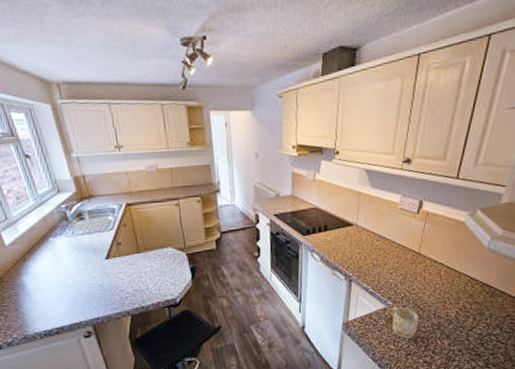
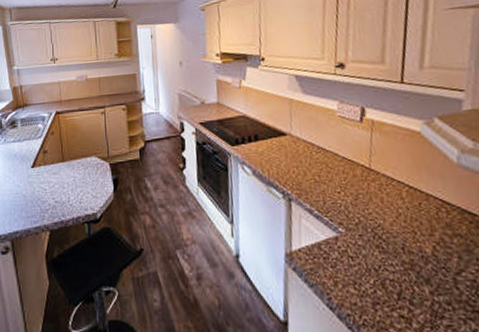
mug: present [391,306,419,339] -> none [345,235,383,280]

